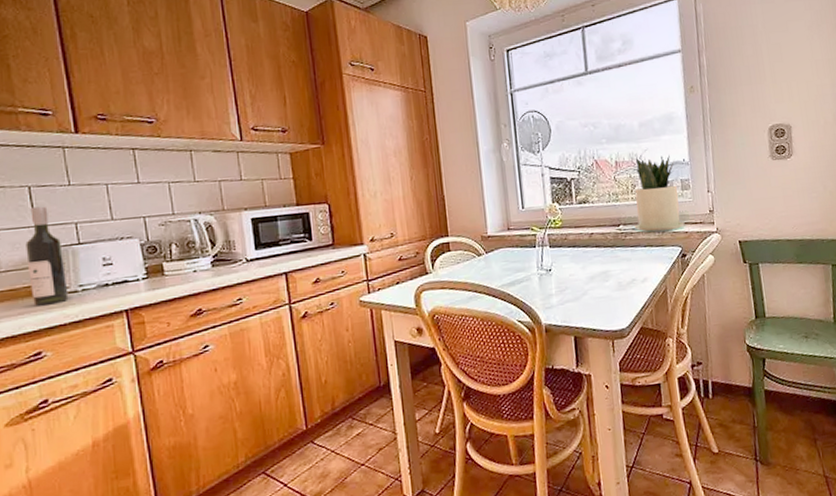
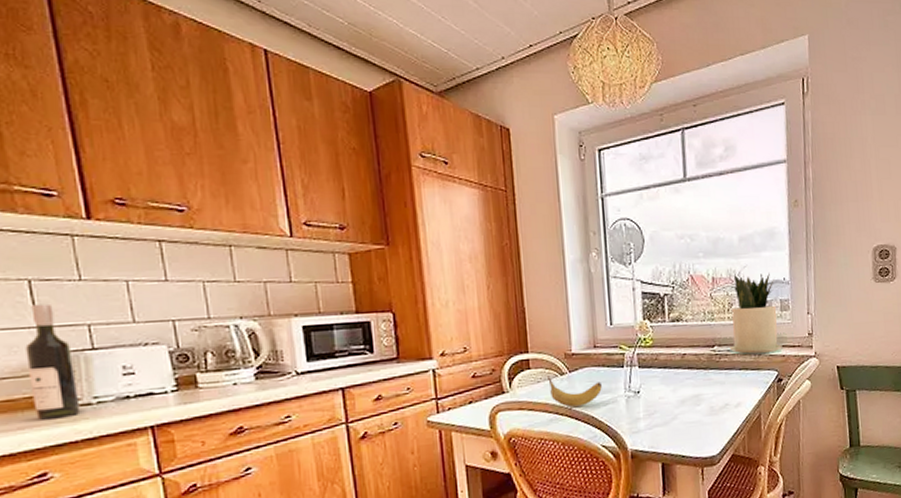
fruit: none [466,257,516,286] -> present [548,376,602,407]

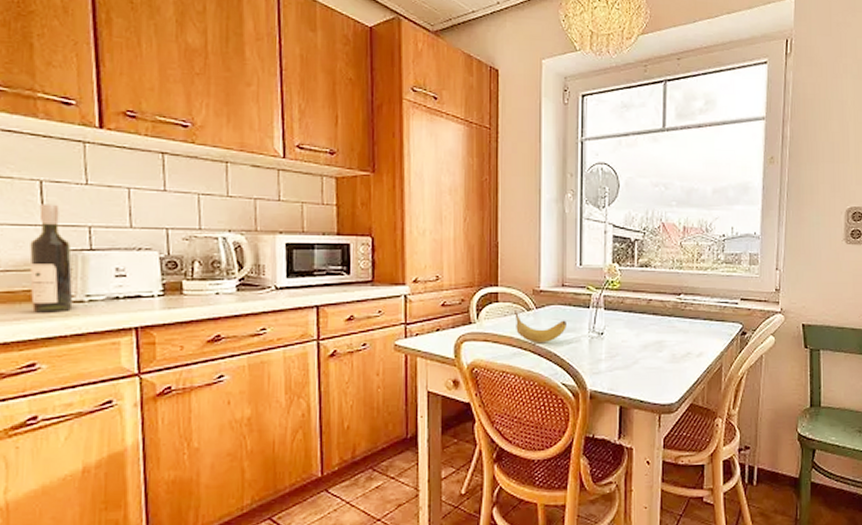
planter: present [729,273,783,354] -> none [696,226,749,306]

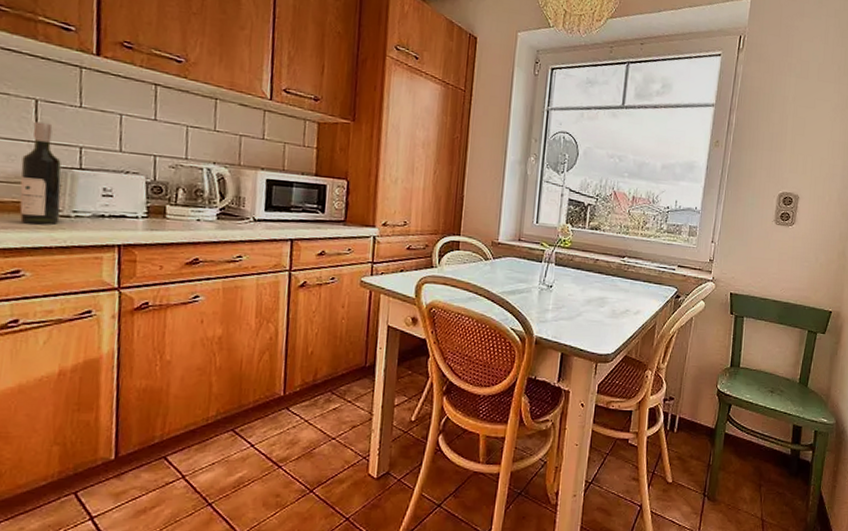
fruit: present [515,310,566,343] -> none [473,259,520,290]

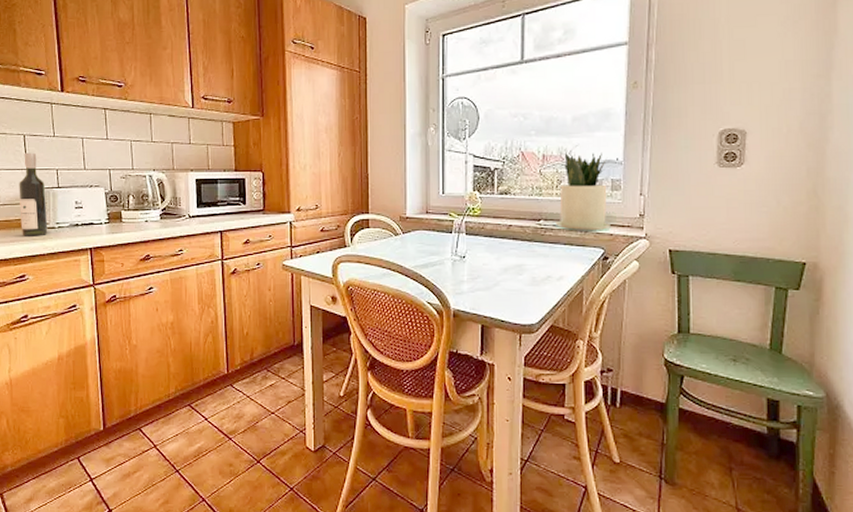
planter: none [638,197,687,272] -> present [555,153,611,231]

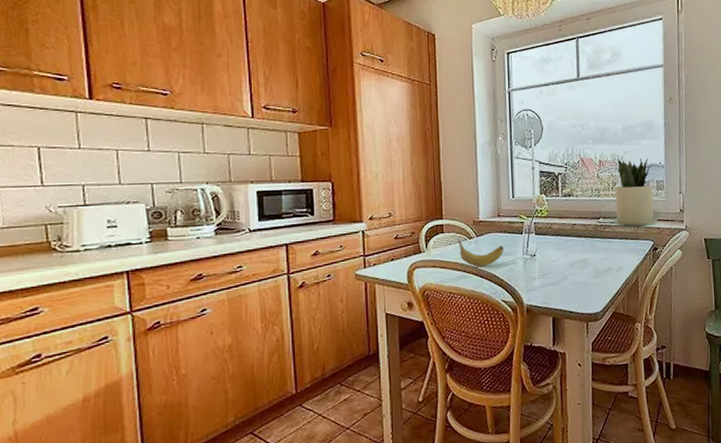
bottle: present [19,152,48,237] -> none [30,167,70,263]
fruit: none [384,235,431,264] -> present [458,239,504,266]

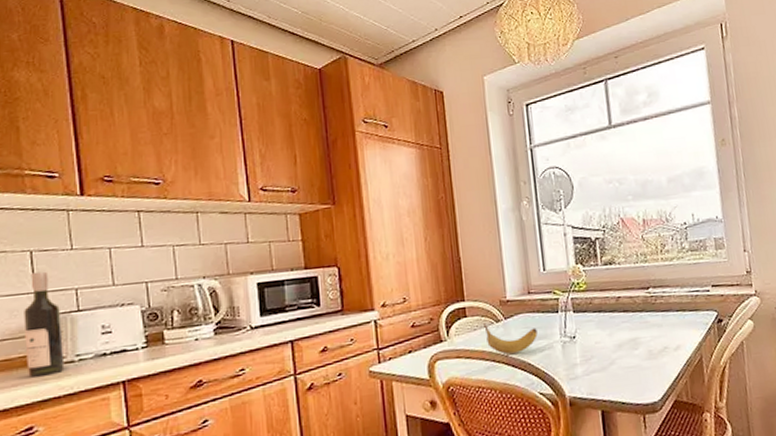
bottle: none [30,167,70,263] -> present [24,271,65,378]
planter: present [613,158,658,226] -> none [664,212,720,295]

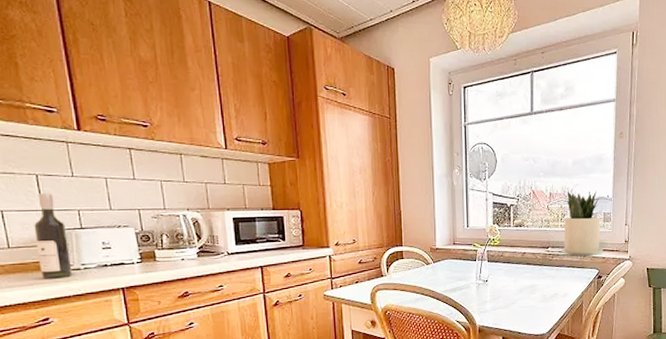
fruit: present [484,323,538,354] -> none [417,265,458,290]
planter: none [664,212,720,295] -> present [561,191,603,256]

